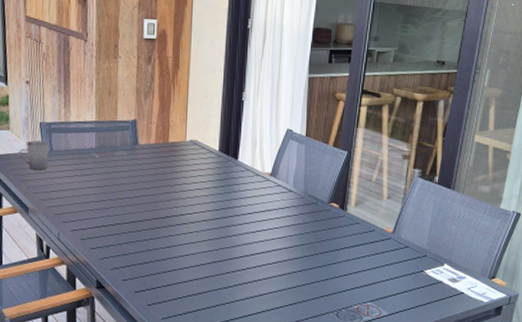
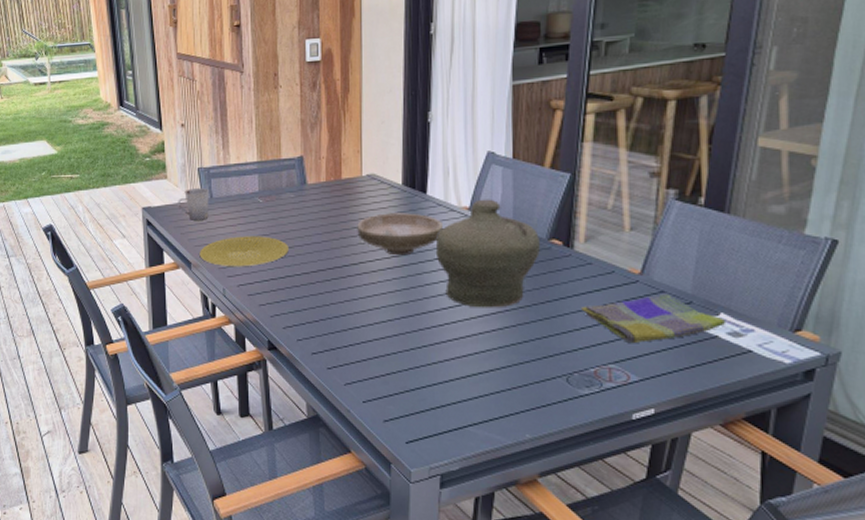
plate: none [37,186,120,213] -> present [199,236,289,266]
bowl: none [179,174,249,211] -> present [357,213,443,256]
jar: none [242,167,323,256] -> present [435,199,541,308]
dish towel: none [350,248,448,287] -> present [581,293,727,344]

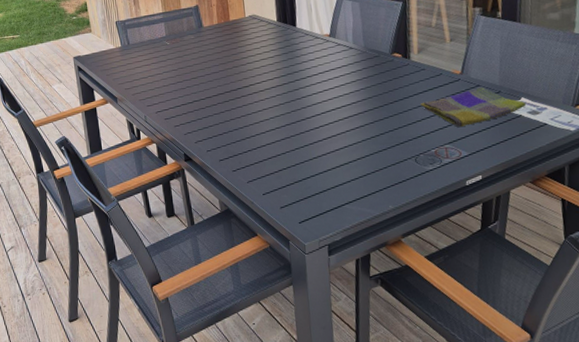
cup: present [178,188,209,220] -> none [102,37,128,64]
plate: present [199,236,289,266] -> none [123,71,194,98]
bowl: present [357,213,443,256] -> none [245,42,311,77]
jar: present [435,199,541,308] -> none [307,26,386,112]

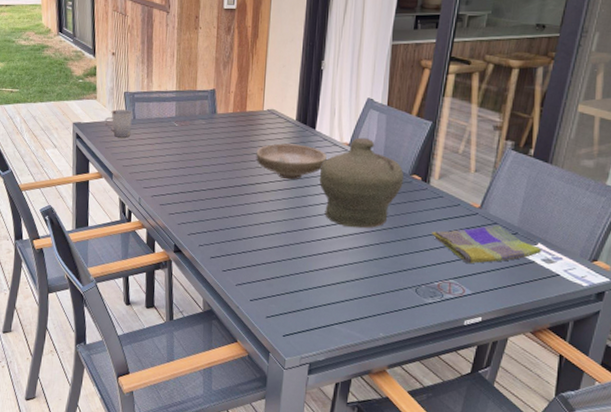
cup: none [102,37,128,64] -> present [104,109,132,138]
bowl: none [245,42,311,77] -> present [256,143,327,180]
jar: none [307,26,386,112] -> present [319,137,404,229]

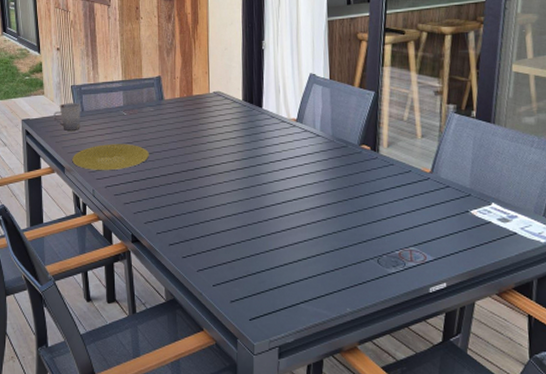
plate: none [120,153,198,180] -> present [72,144,149,170]
bowl: present [256,143,327,180] -> none [206,124,276,160]
jar: present [319,137,404,229] -> none [270,112,354,203]
dish towel: present [432,224,542,264] -> none [387,188,497,230]

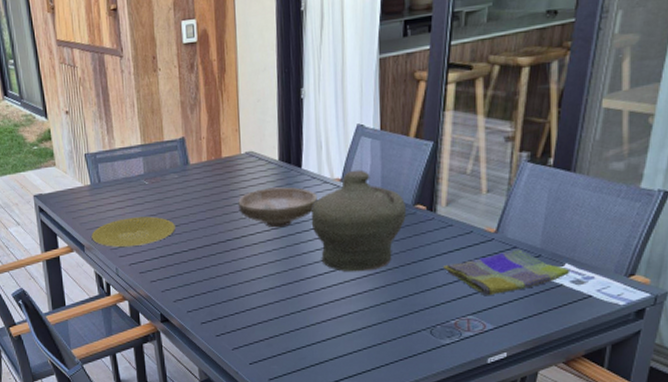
cup: present [53,103,80,131] -> none [67,173,98,205]
bowl: none [206,124,276,160] -> present [238,187,317,228]
jar: none [270,112,354,203] -> present [311,170,407,272]
dish towel: none [387,188,497,230] -> present [443,248,571,296]

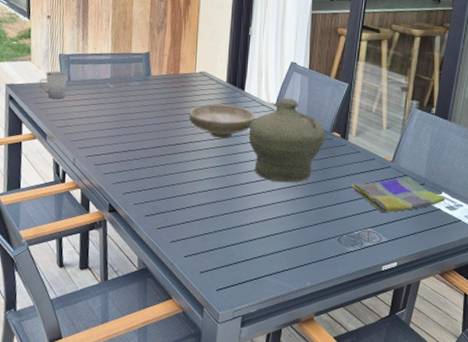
cup: none [67,173,98,205] -> present [39,71,67,99]
plate: present [91,216,175,247] -> none [55,114,132,140]

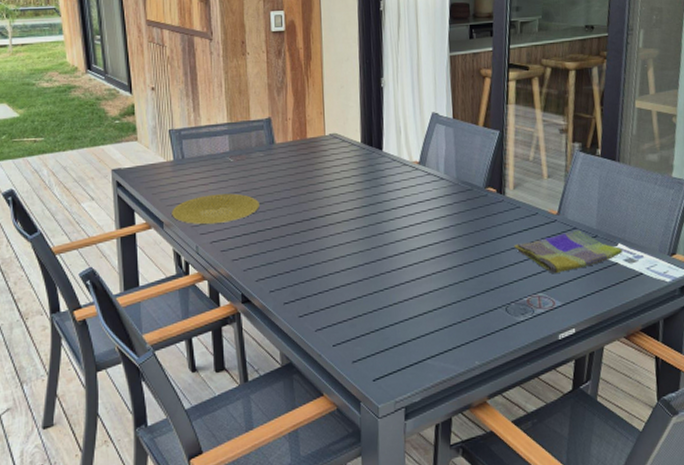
cup: present [39,71,67,99] -> none [149,149,181,181]
plate: none [55,114,132,140] -> present [172,193,259,224]
bowl: present [189,104,255,139] -> none [322,168,398,207]
jar: present [248,98,326,183] -> none [392,154,480,251]

